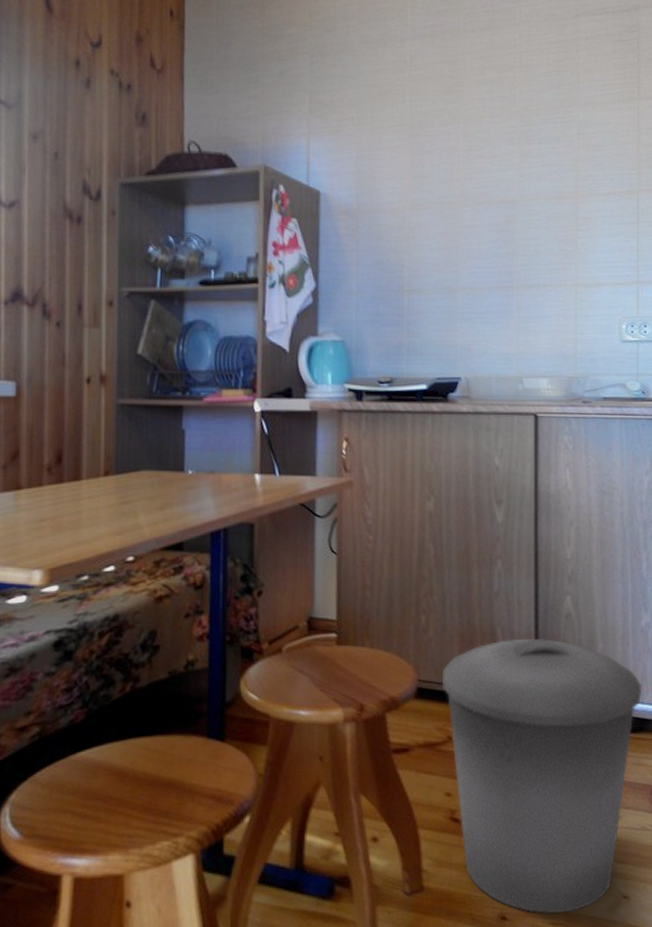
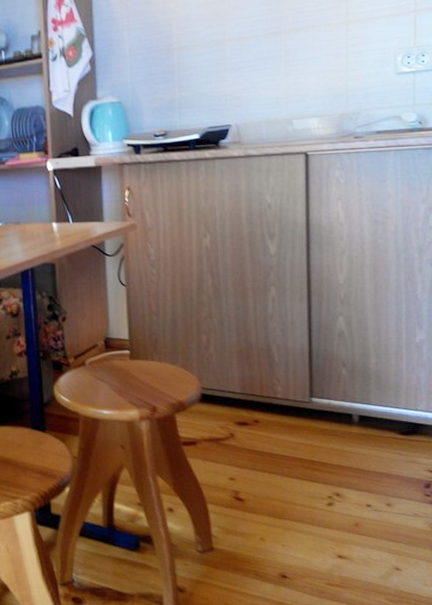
trash can: present [442,638,642,915] -> none [223,353,416,577]

